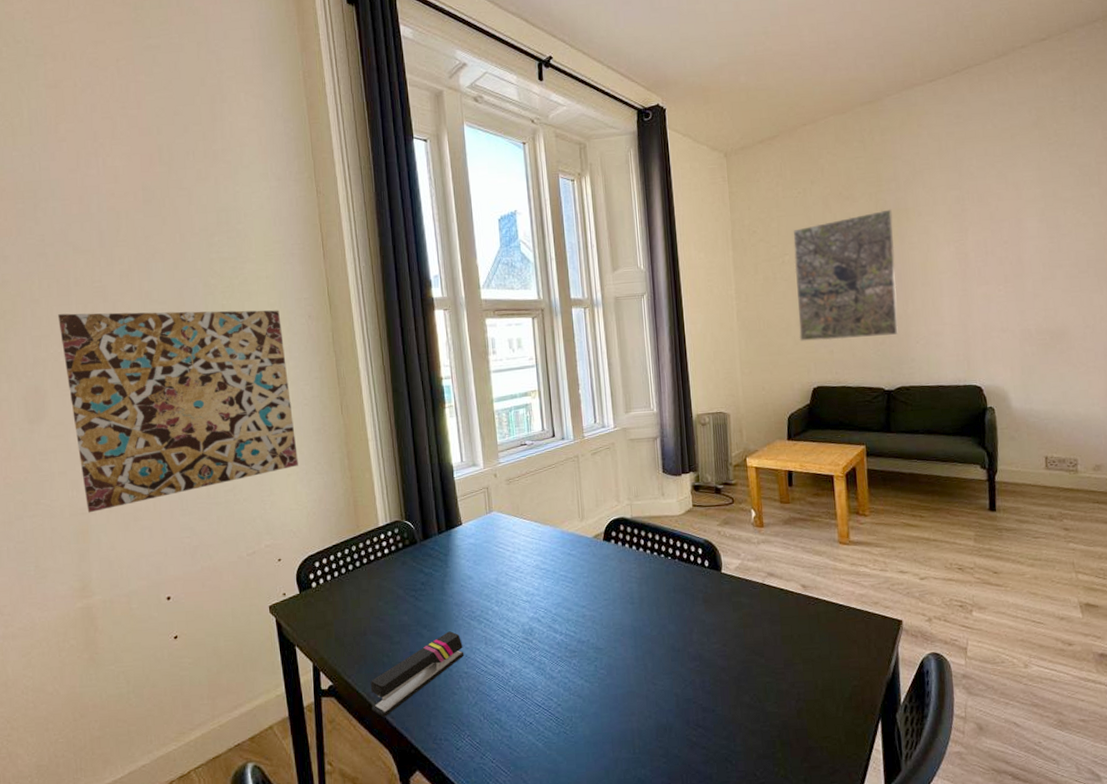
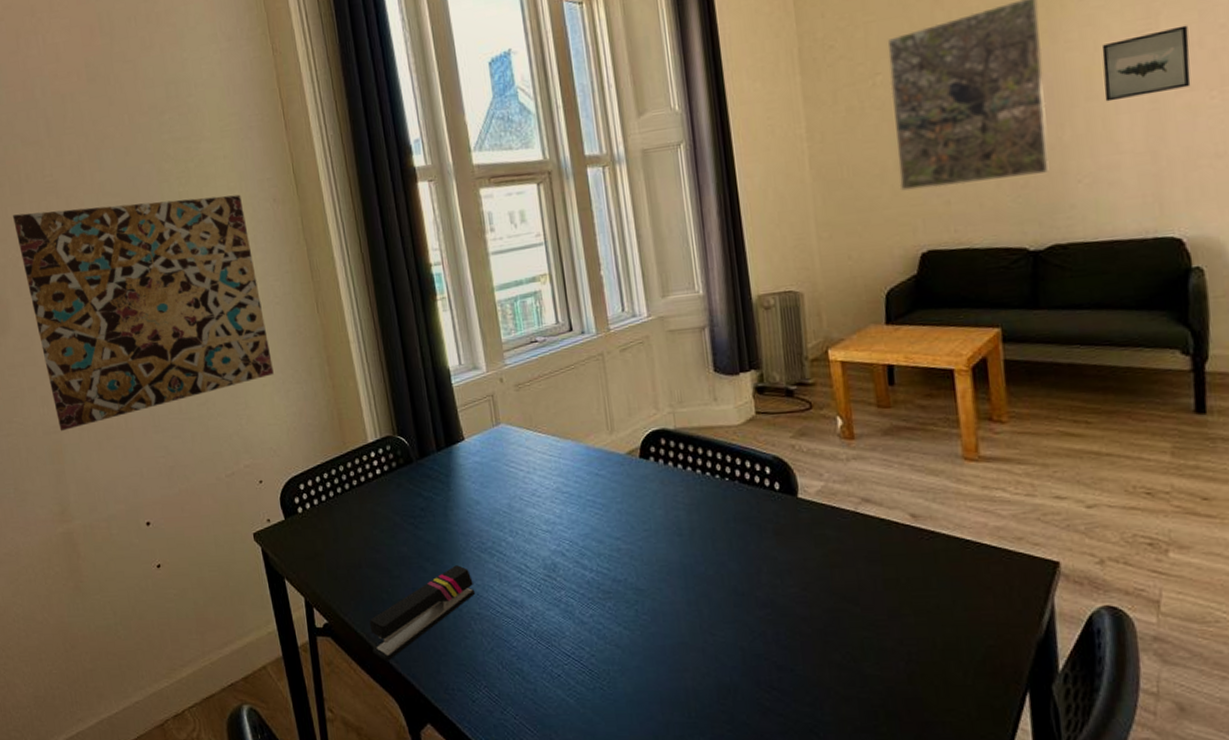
wall art: none [932,239,987,288] -> present [1101,25,1191,102]

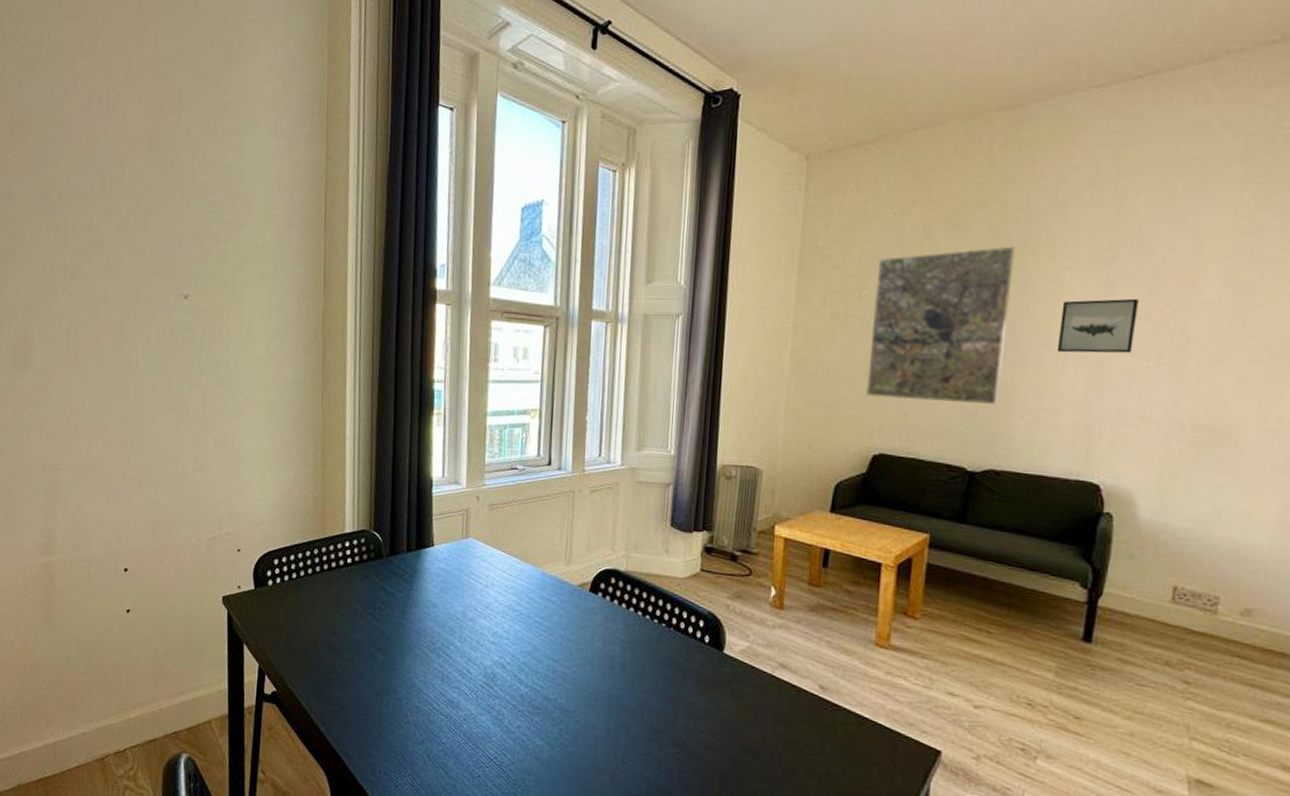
wall art: present [13,194,274,432] -> none [53,260,272,470]
stapler: present [369,565,476,661] -> none [312,659,418,736]

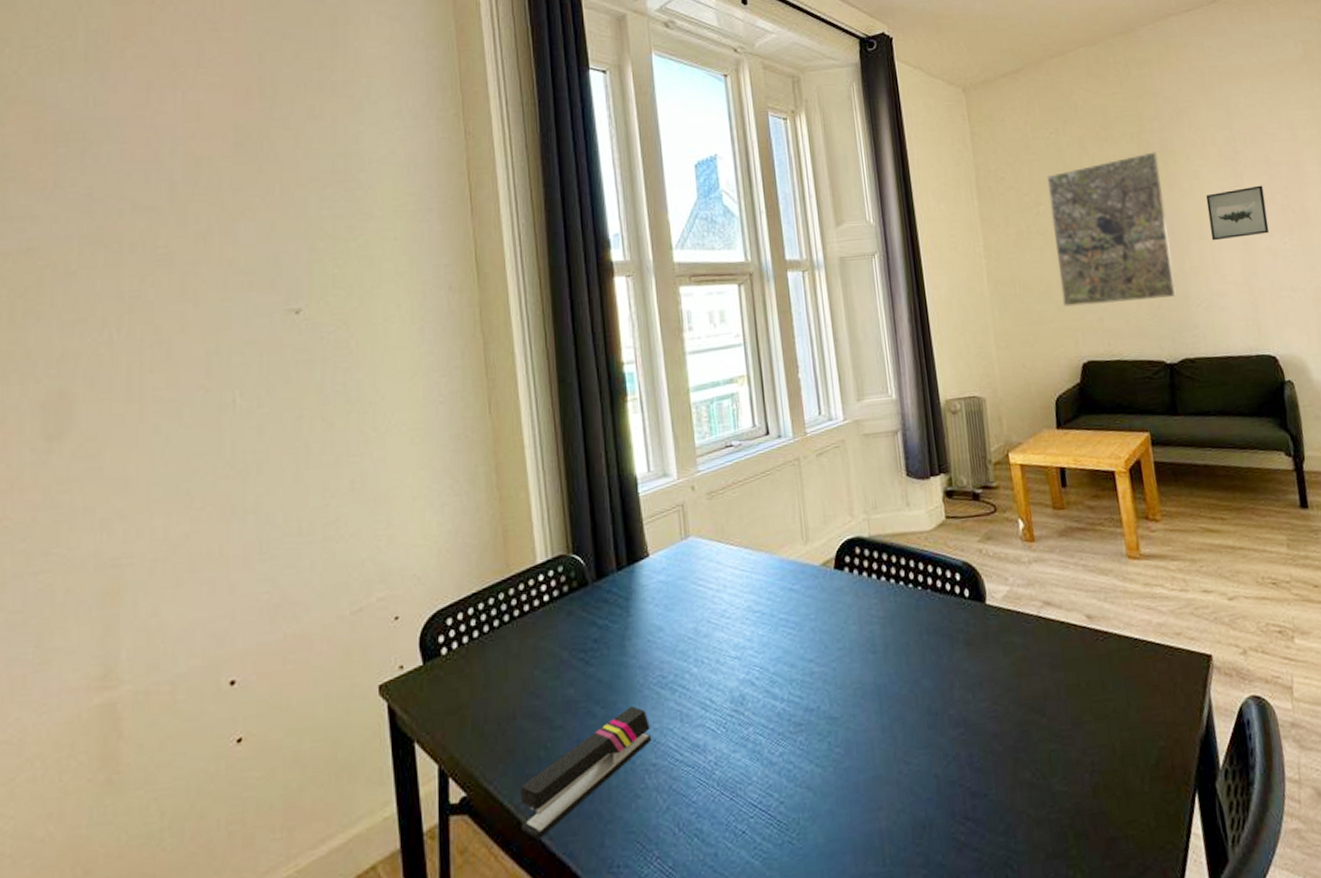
stapler: none [312,659,418,736] -> present [520,706,652,839]

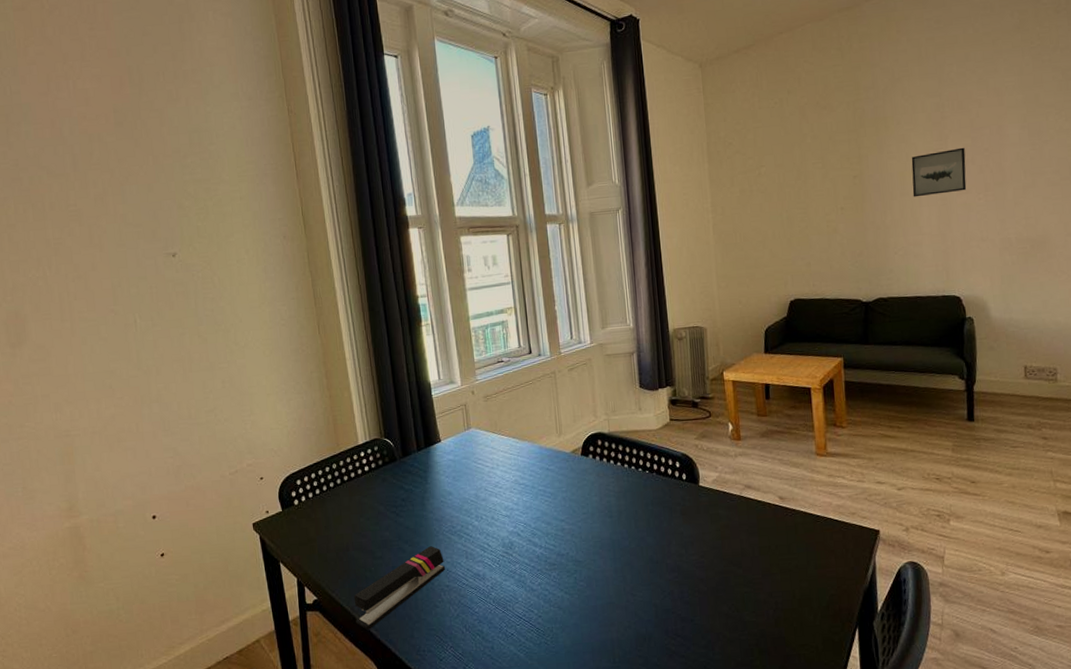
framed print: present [1046,152,1176,307] -> none [769,118,877,254]

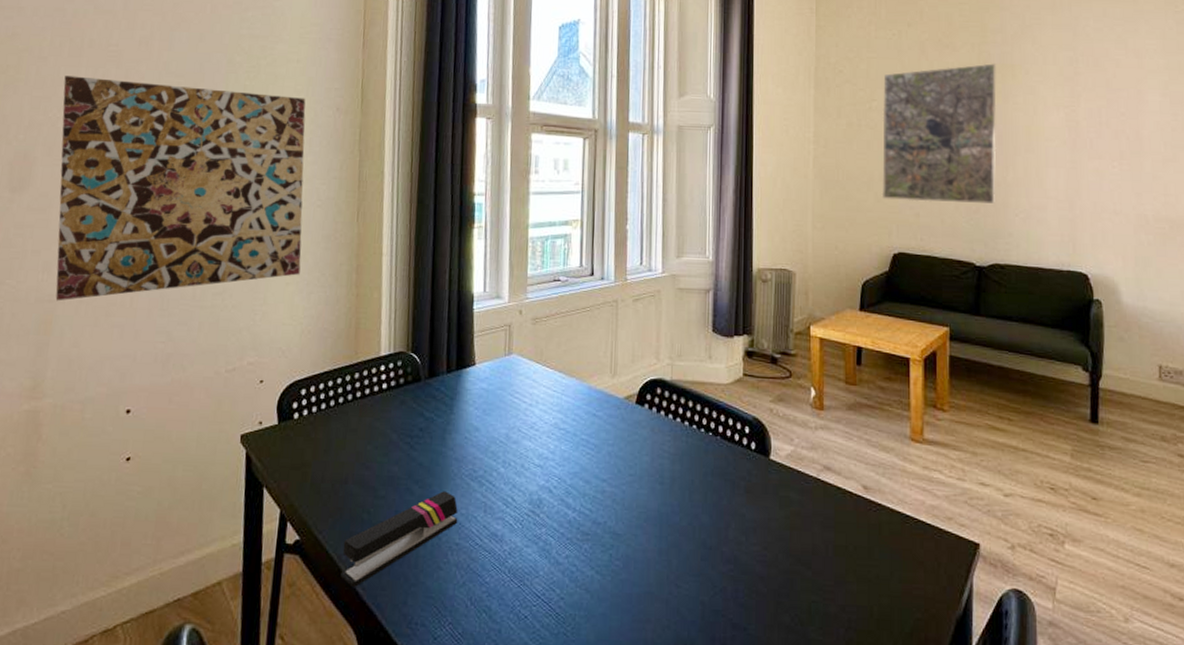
wall art: none [35,231,277,435] -> present [55,76,306,301]
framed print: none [769,118,877,254] -> present [881,63,997,204]
wall art: present [911,147,967,197] -> none [1039,108,1100,156]

